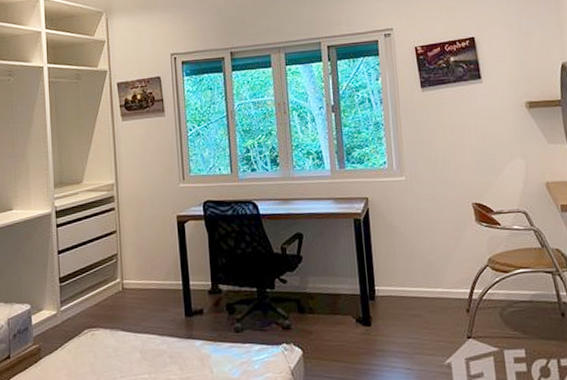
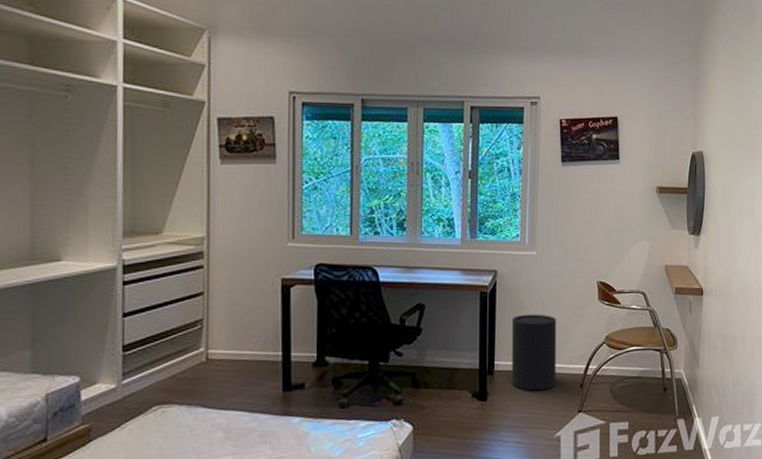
waste bin: none [388,238,441,316] -> present [512,314,557,391]

